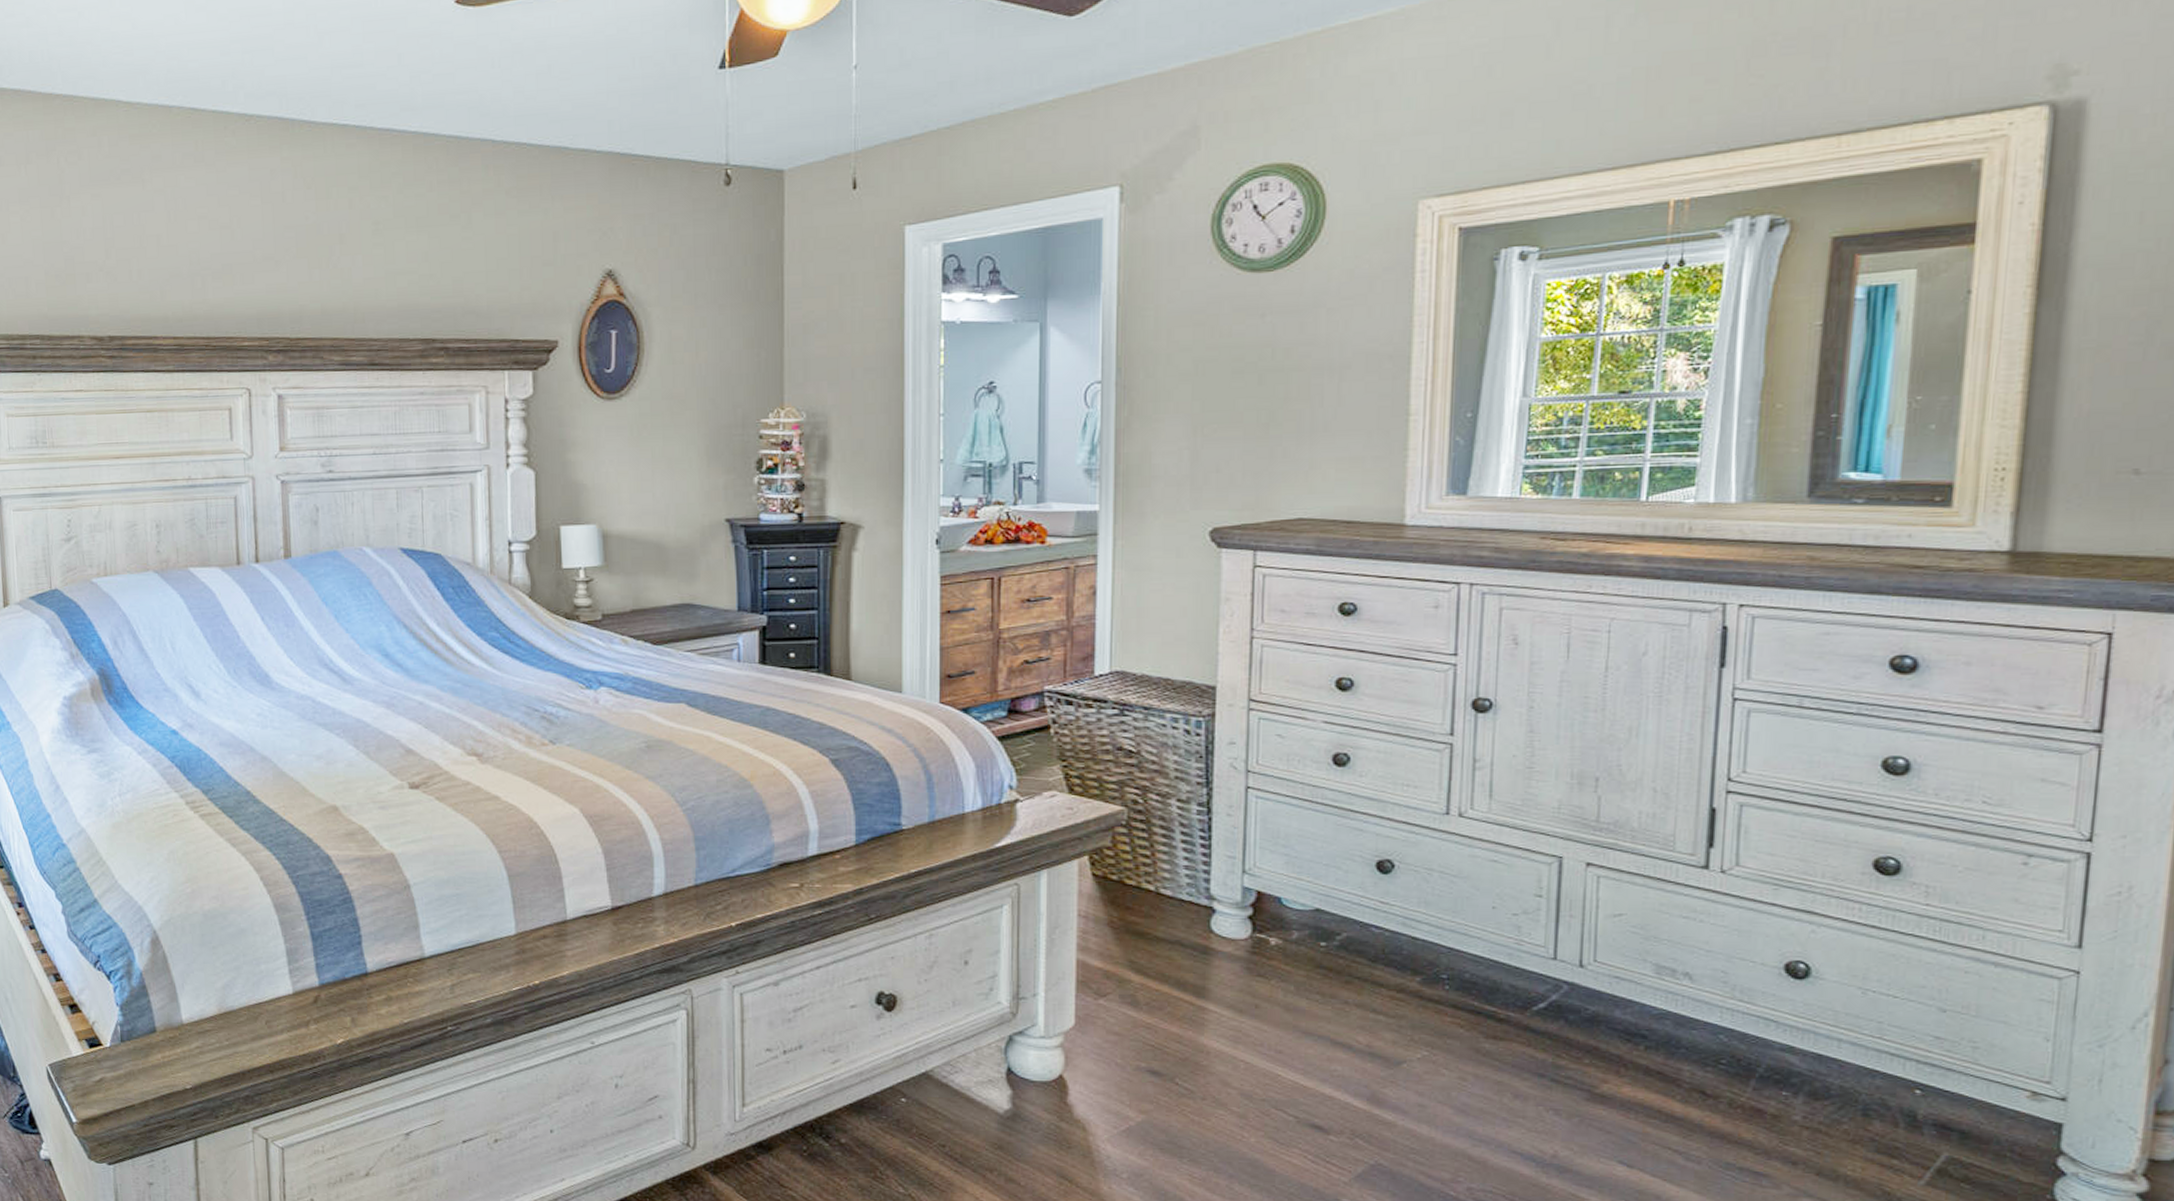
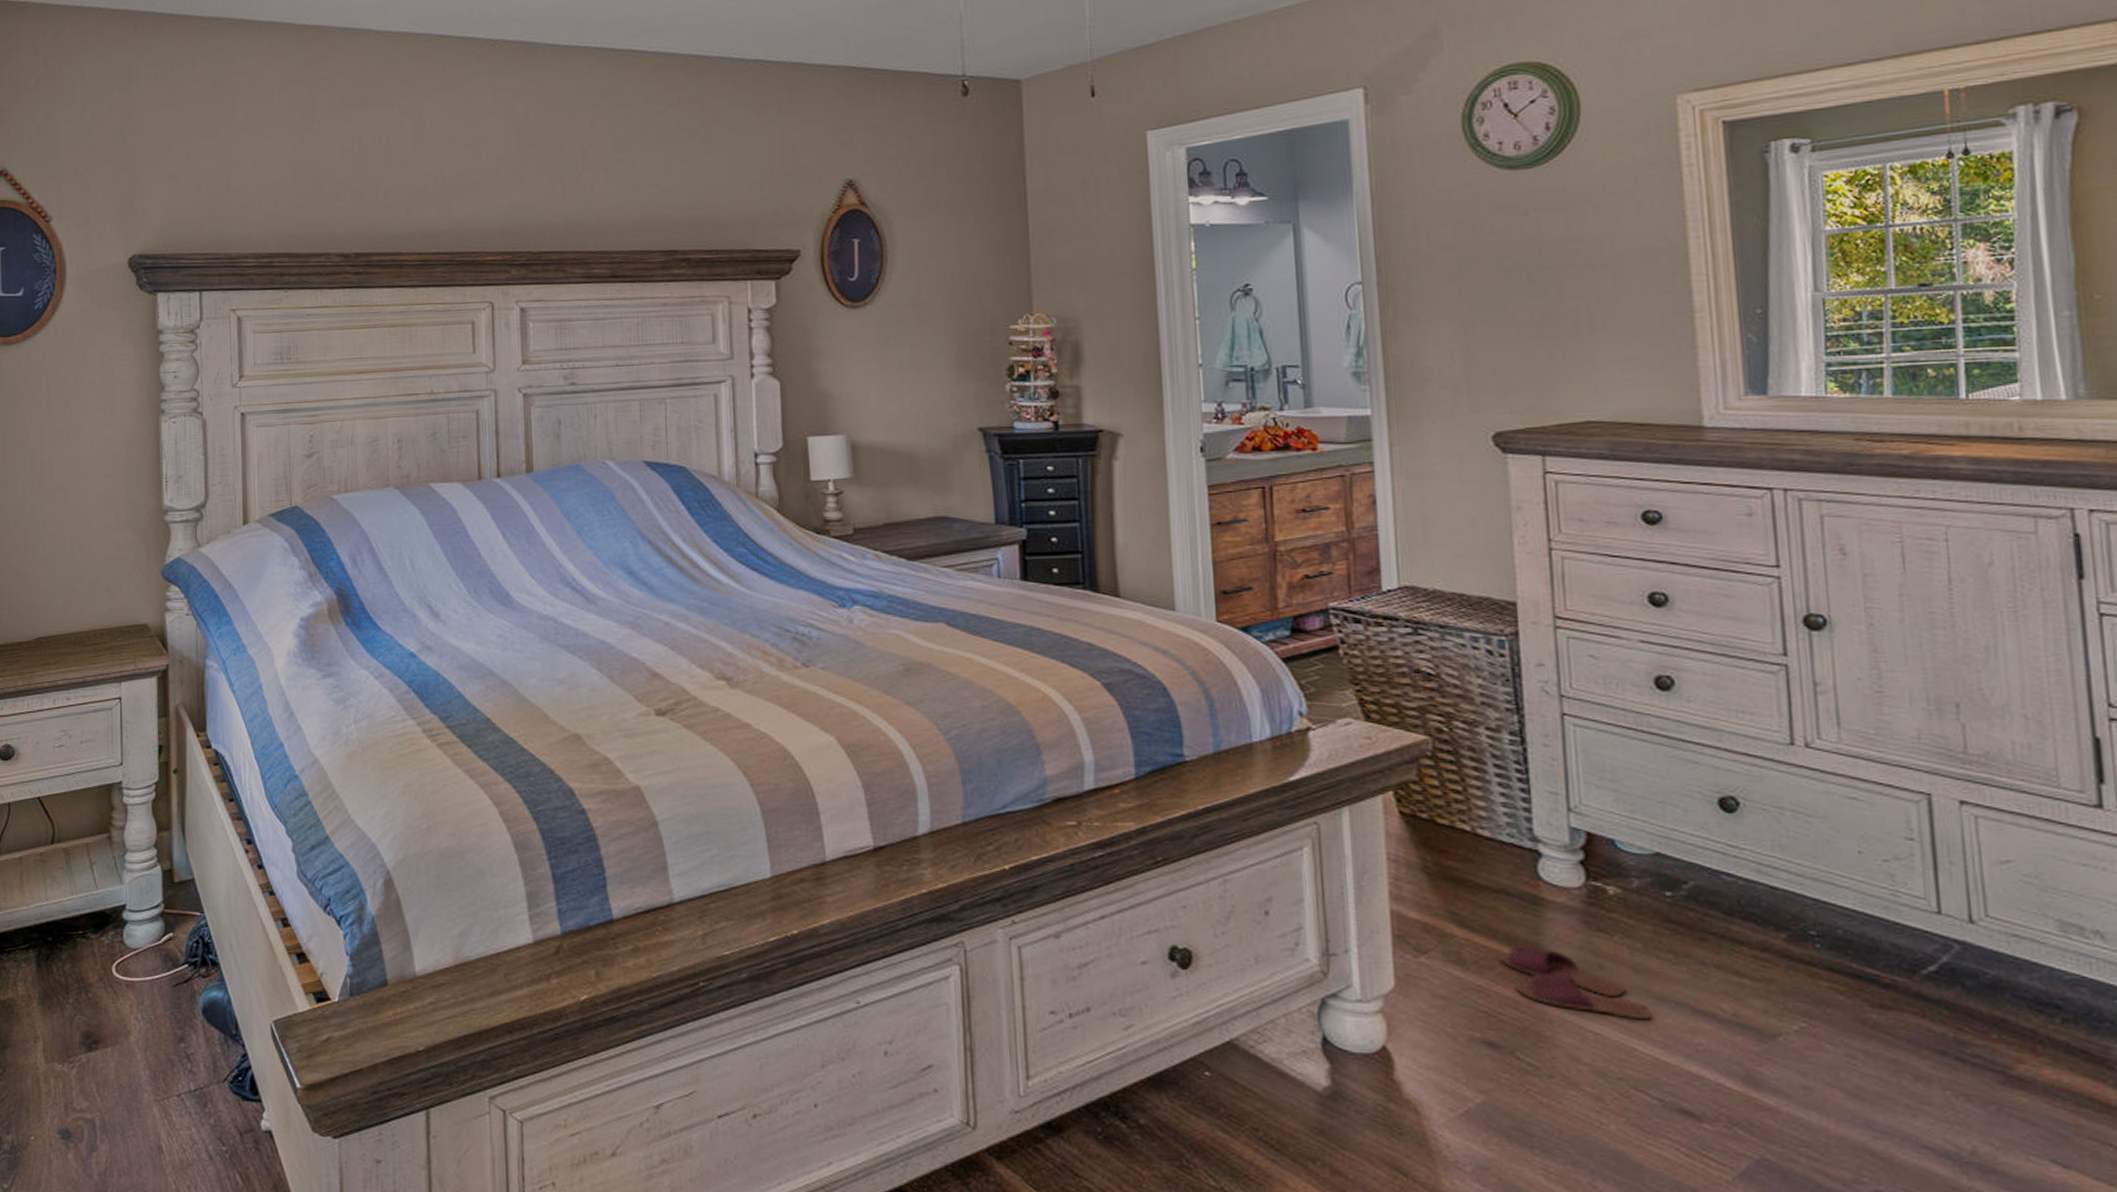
slippers: none [1169,989,1295,1051] -> present [1499,945,1650,1021]

